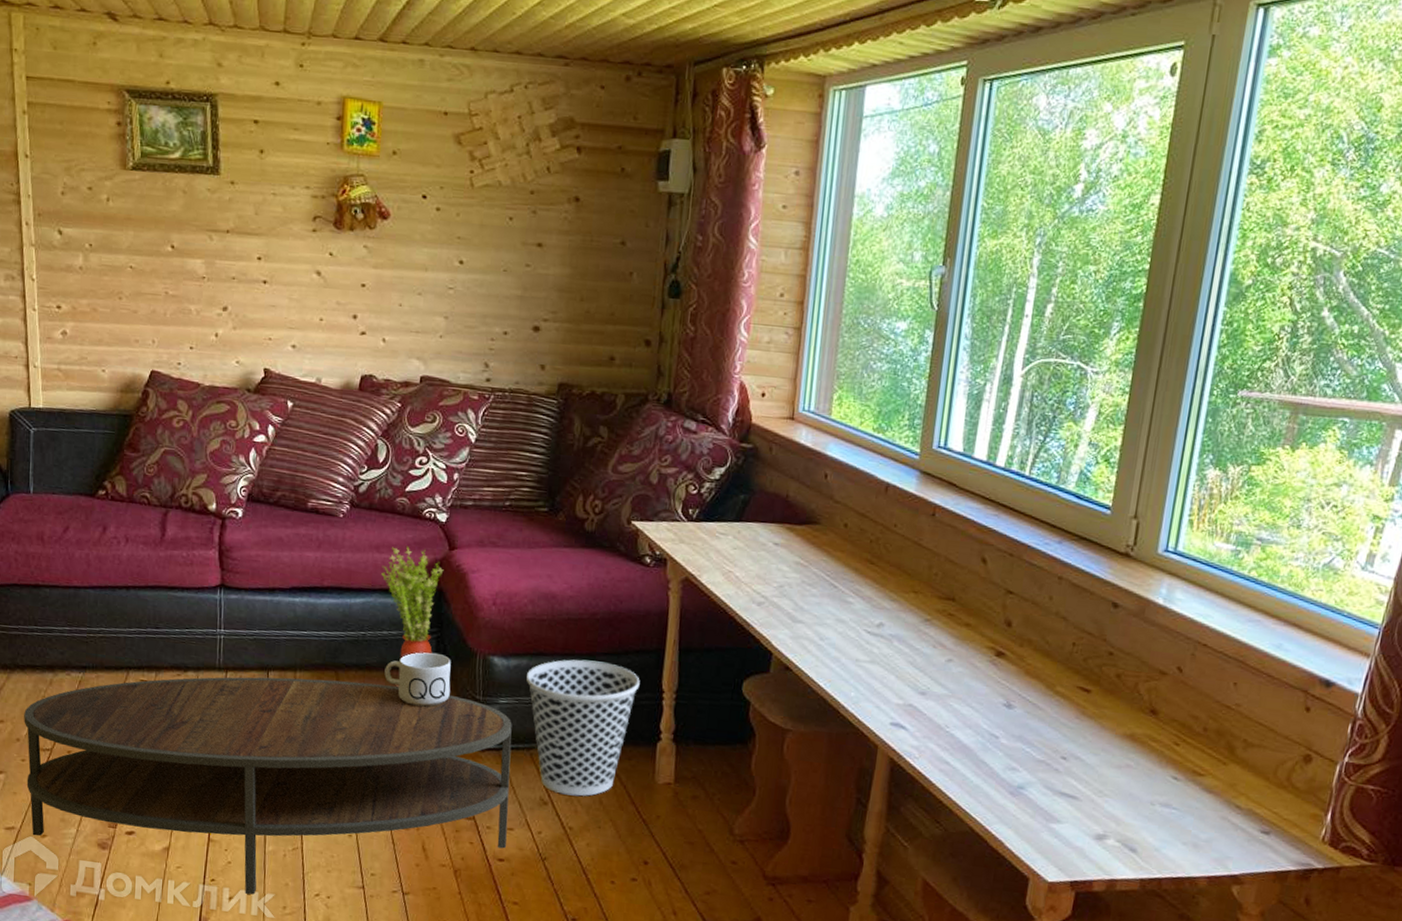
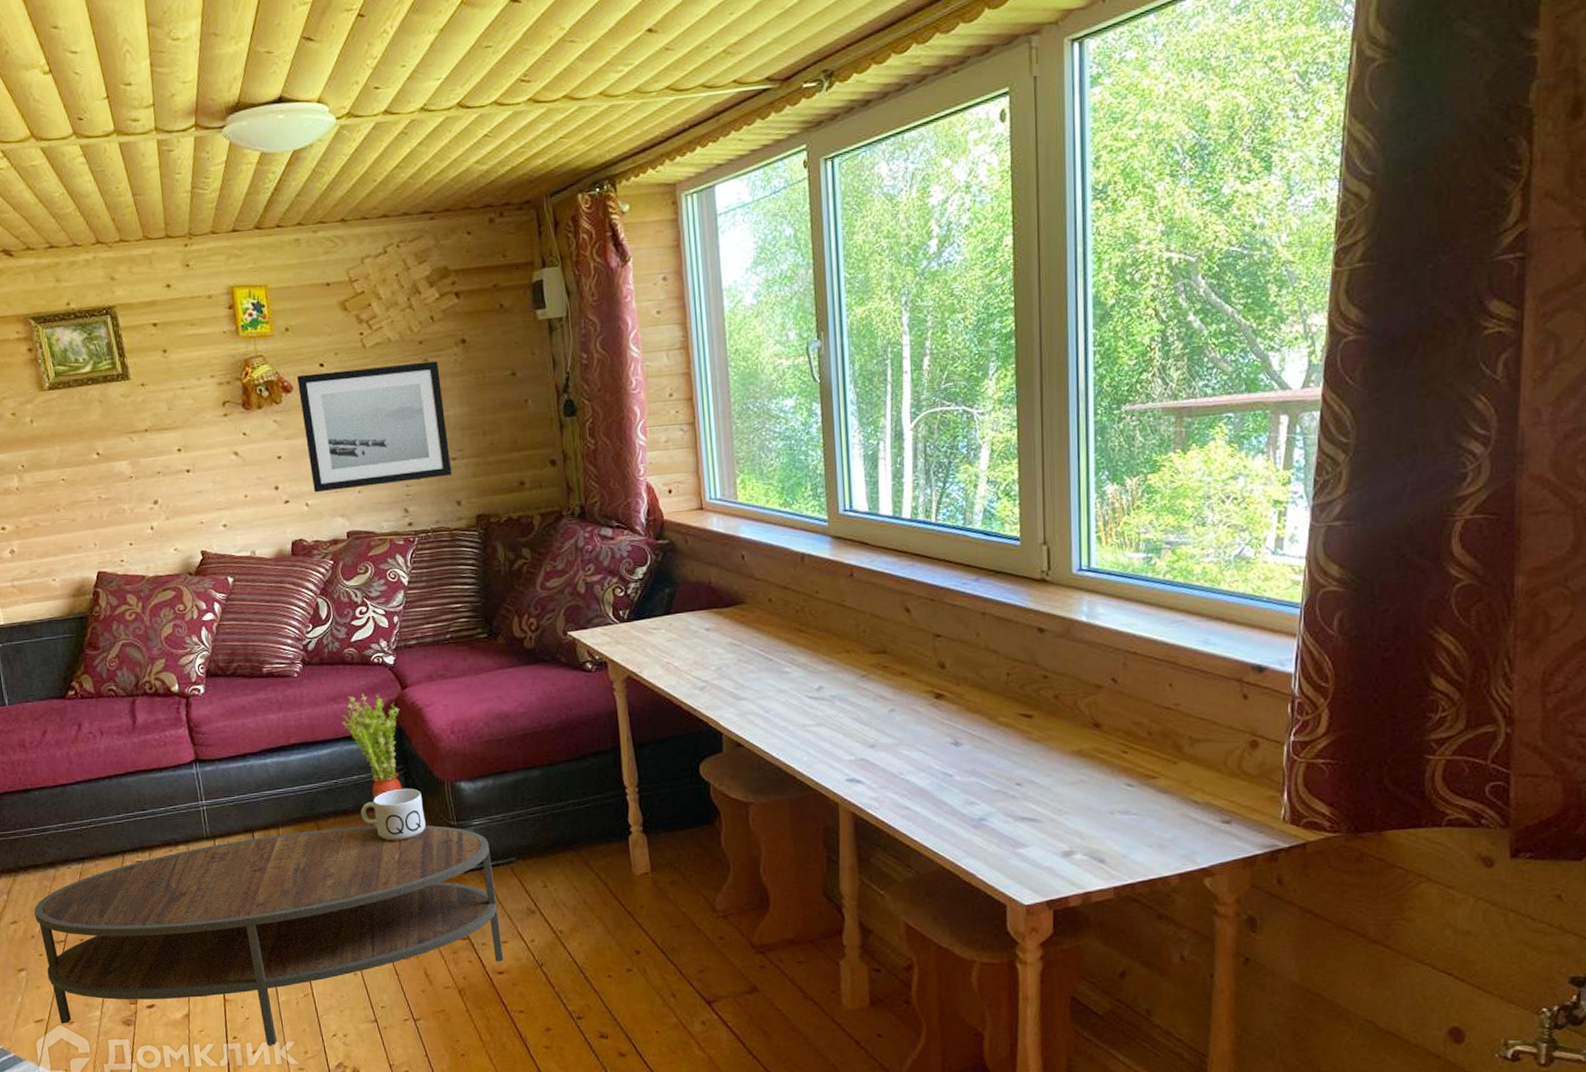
wall art: none [393,202,547,338] -> present [297,360,451,493]
wastebasket: present [526,659,640,797] -> none [494,769,602,901]

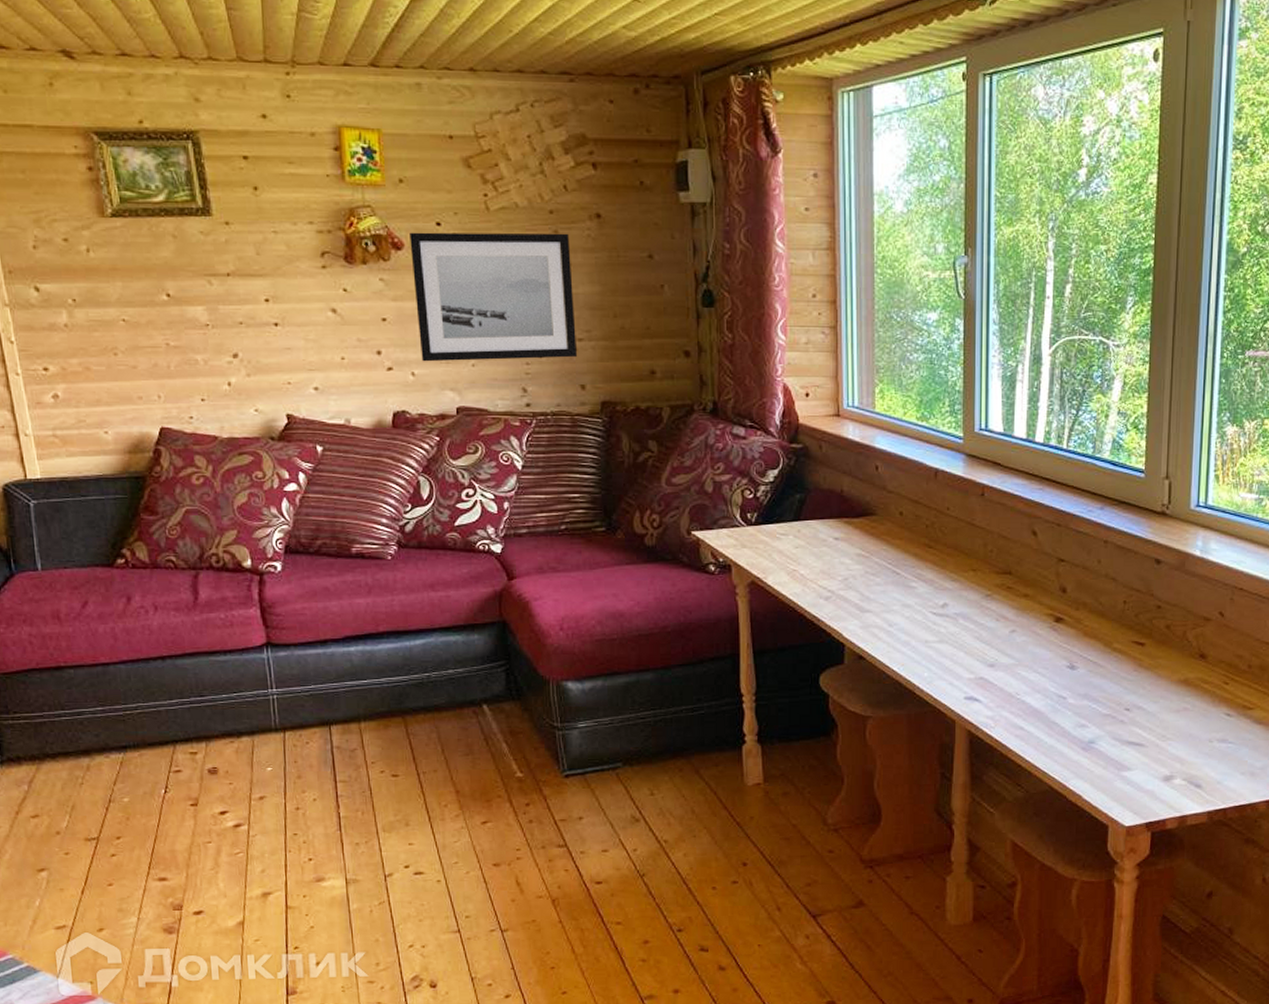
coffee table: present [34,825,504,1045] -> none [61,724,603,956]
potted plant: present [342,692,403,799] -> none [439,581,505,696]
mug: present [361,788,426,841] -> none [455,685,526,741]

